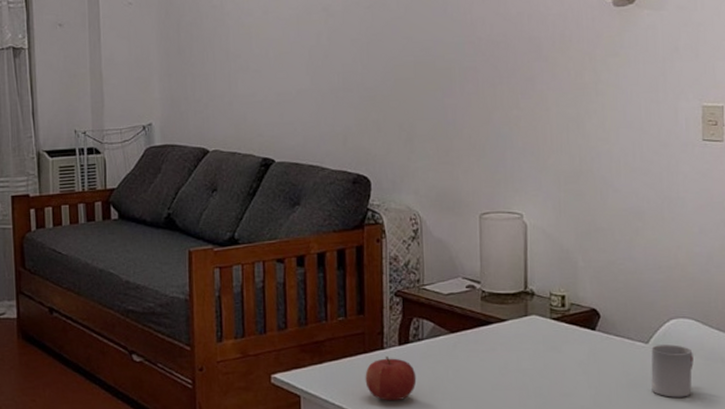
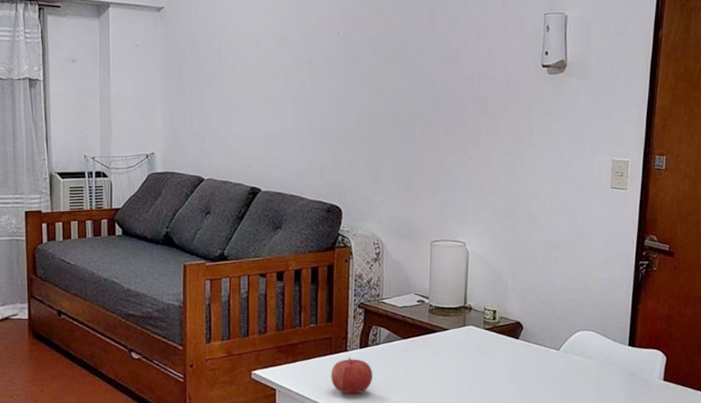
cup: present [651,345,694,398] -> none [560,352,593,394]

